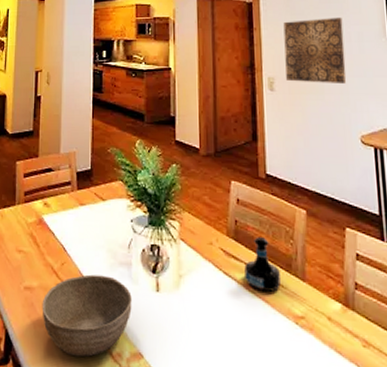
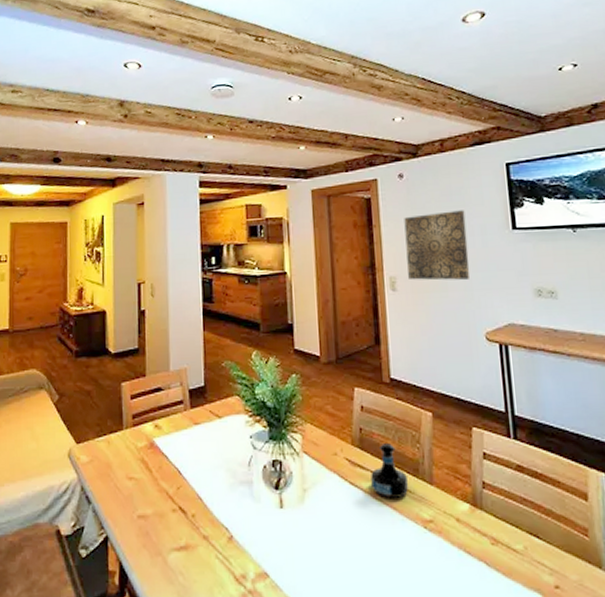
bowl: present [42,274,132,357] -> none [158,496,255,583]

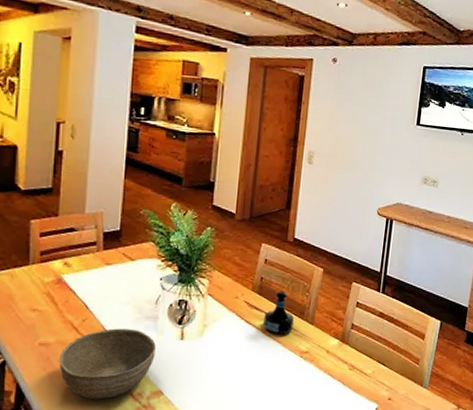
bowl: none [158,496,255,583] -> present [59,328,156,400]
wall art: present [404,210,471,281] -> none [325,99,382,162]

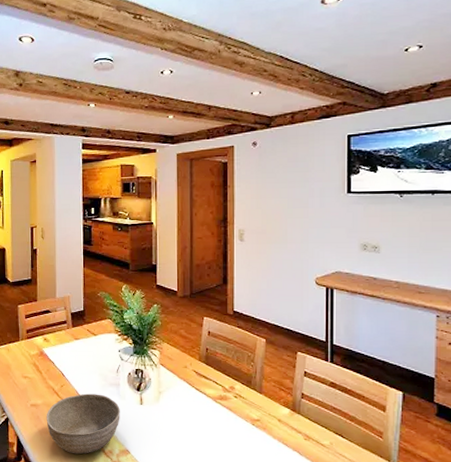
tequila bottle: present [263,291,294,335] -> none [213,361,242,403]

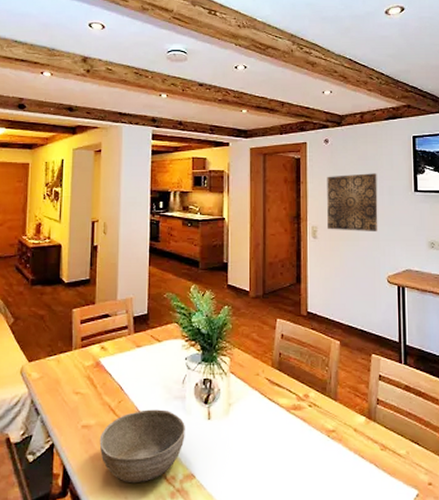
wall art: none [255,175,307,234] -> present [327,173,378,231]

